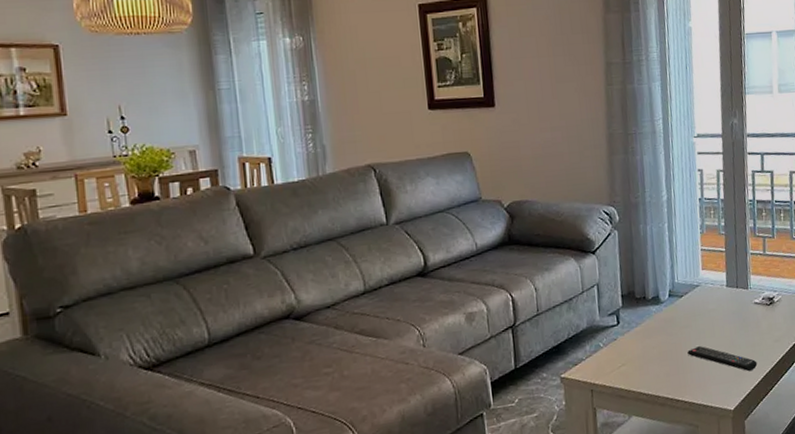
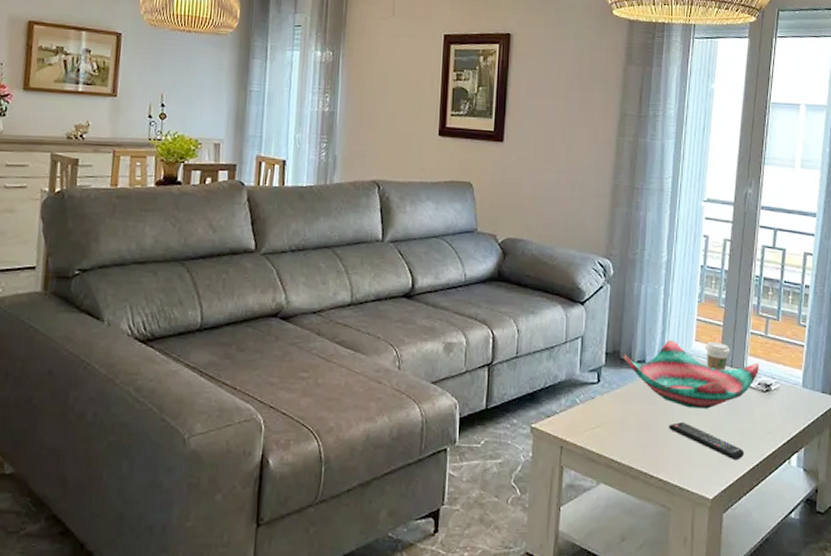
decorative bowl: none [638,273,762,333] -> present [623,340,759,409]
coffee cup: none [711,267,735,293] -> present [704,342,731,371]

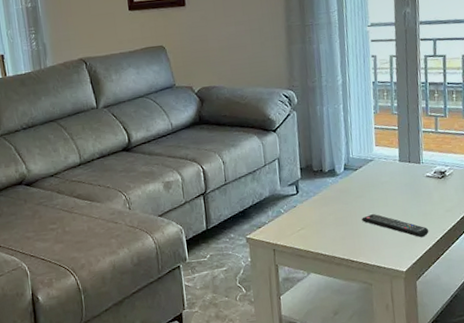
decorative bowl: present [623,340,759,409] -> none [315,149,434,202]
coffee cup: present [704,342,731,371] -> none [384,144,407,167]

